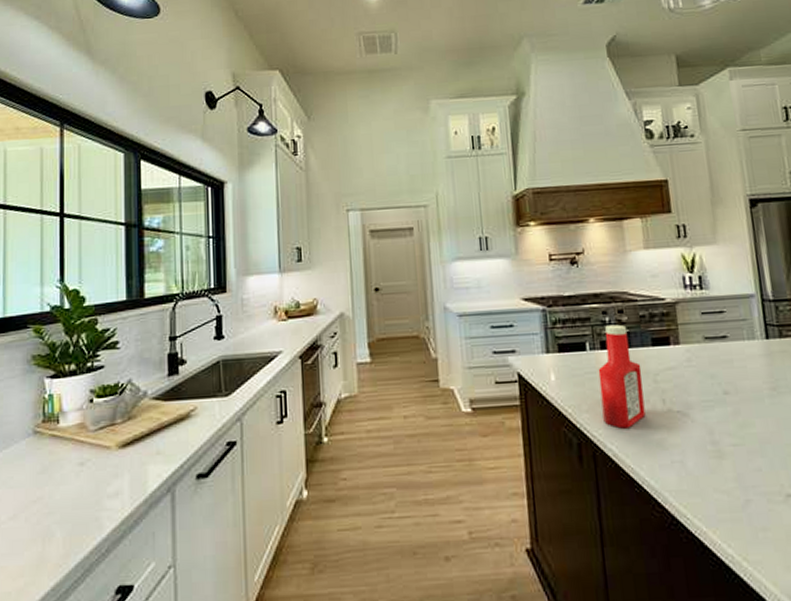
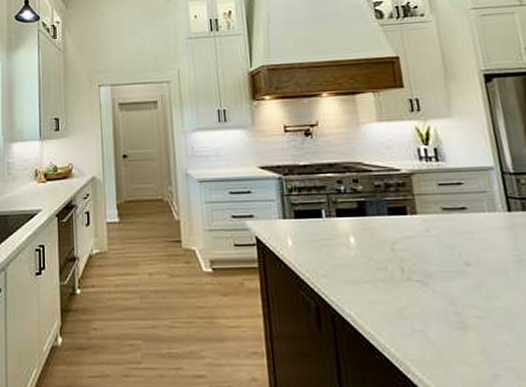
ketchup bottle: present [598,324,646,429] -> none [334,193,384,295]

